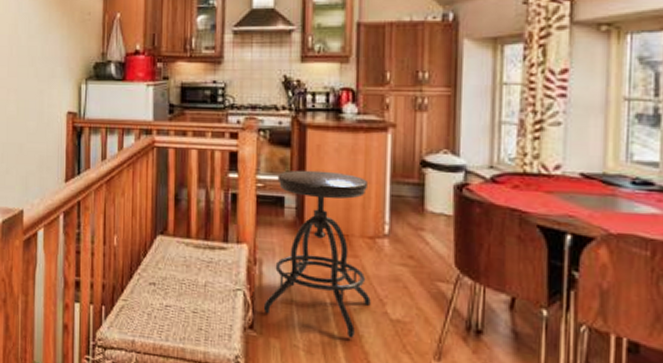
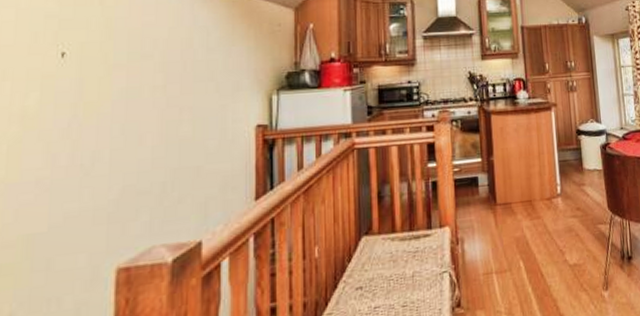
stool: present [263,170,371,338] -> none [468,148,554,291]

